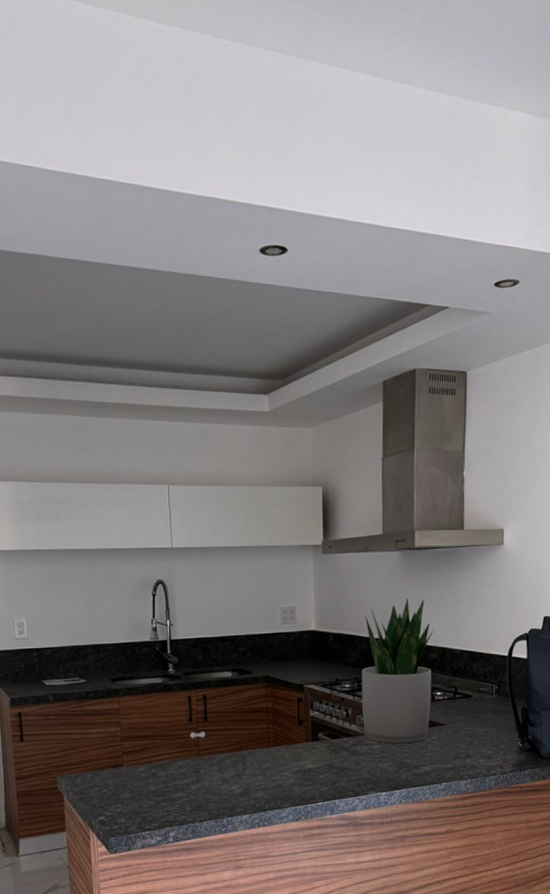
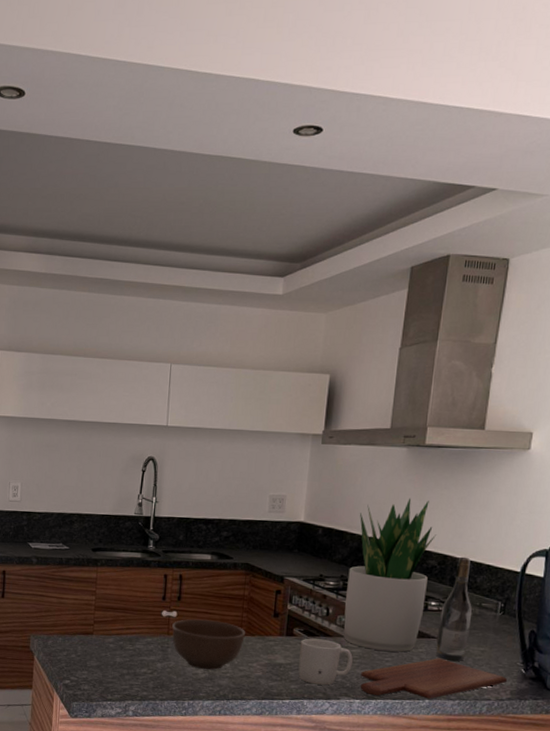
bowl: none [202,736,274,785] -> present [172,619,245,670]
mug: none [326,740,376,784] -> present [298,638,353,686]
cutting board: none [384,743,508,786] -> present [361,658,507,699]
wine bottle: none [445,647,473,744] -> present [435,556,473,661]

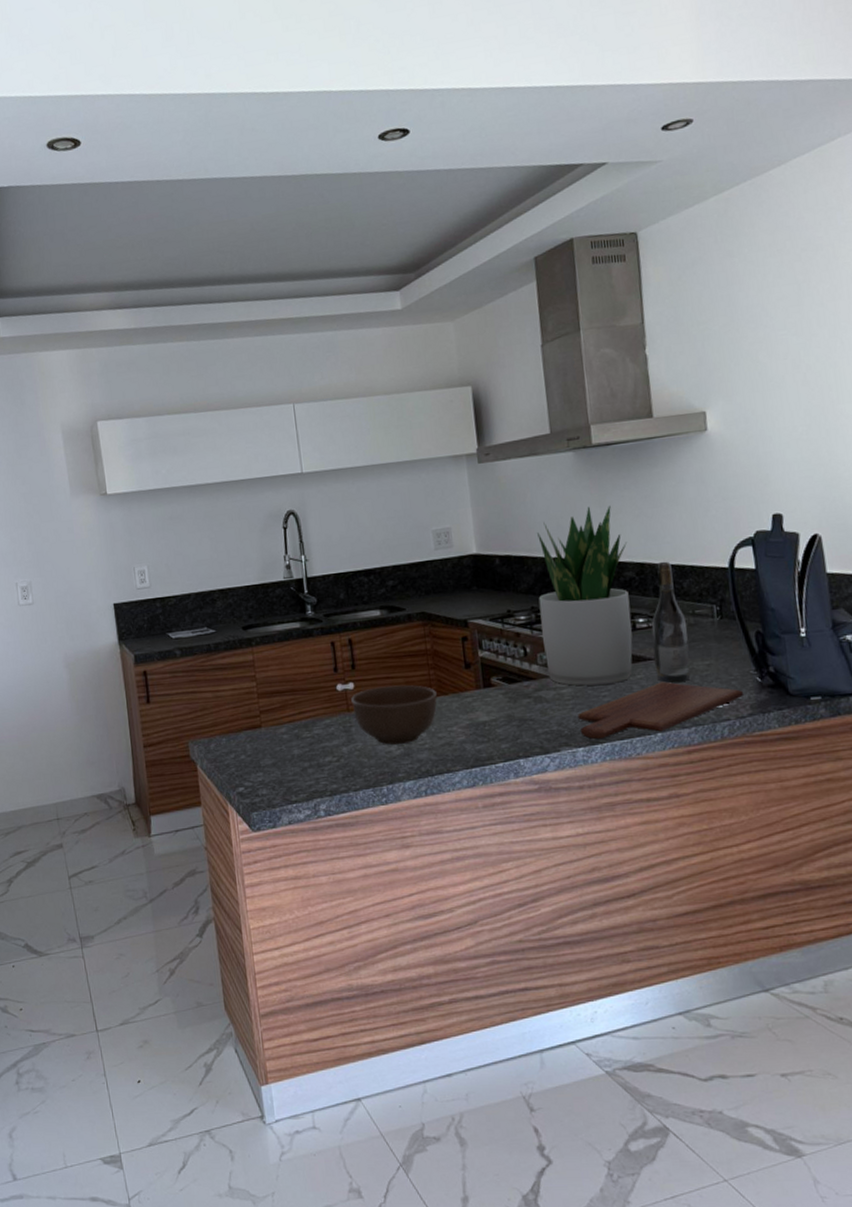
mug: present [298,638,353,686] -> none [502,684,567,739]

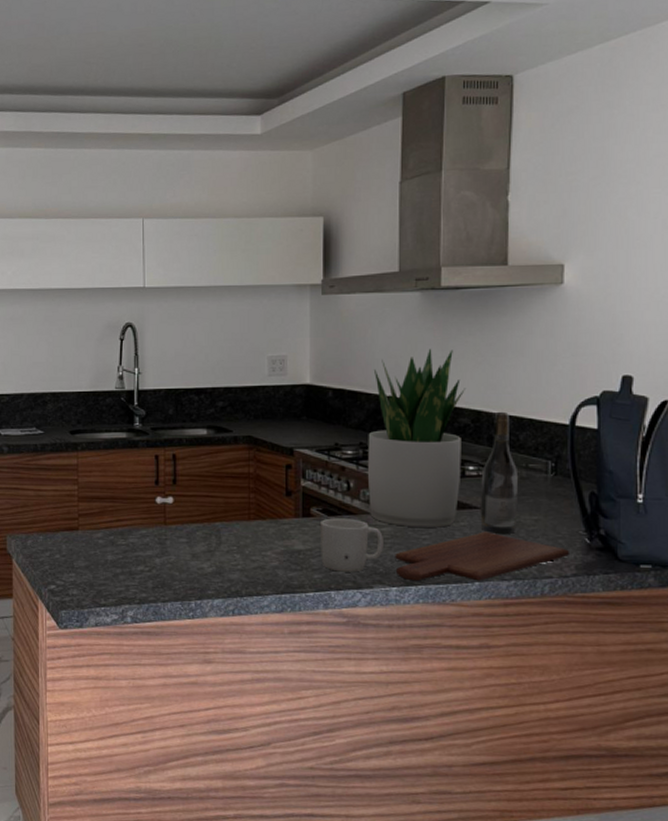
bowl: present [351,684,437,745] -> none [169,504,254,562]
mug: none [502,684,567,739] -> present [321,518,385,572]

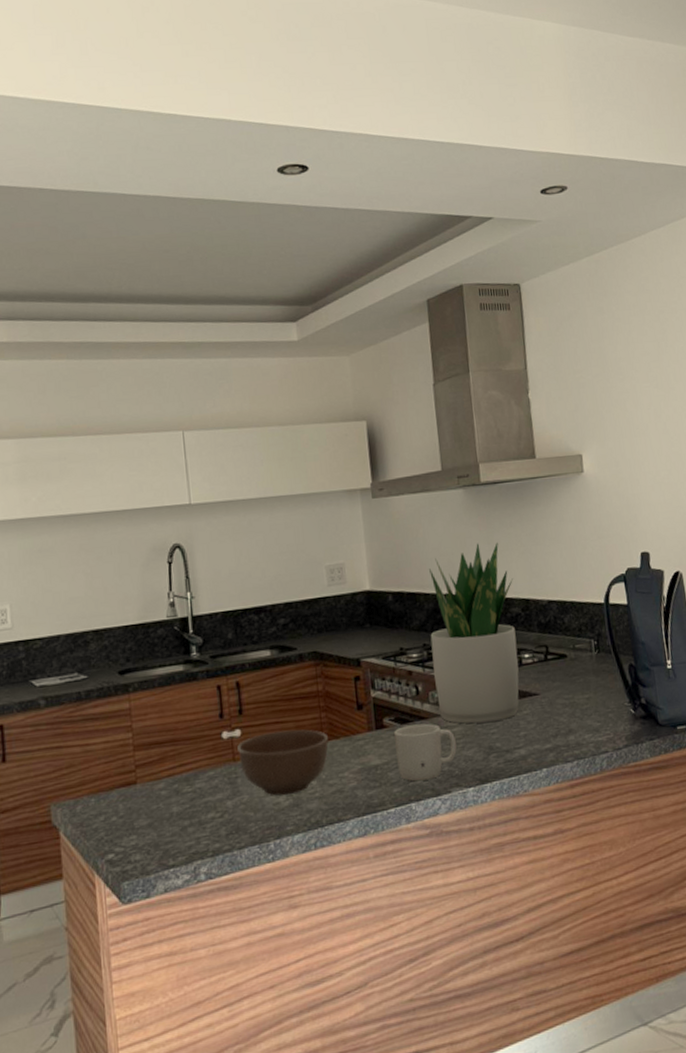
bowl: none [169,504,254,562] -> present [237,729,329,796]
cutting board: present [395,531,569,582] -> none [468,716,619,778]
wine bottle: present [480,411,519,534] -> none [536,597,572,717]

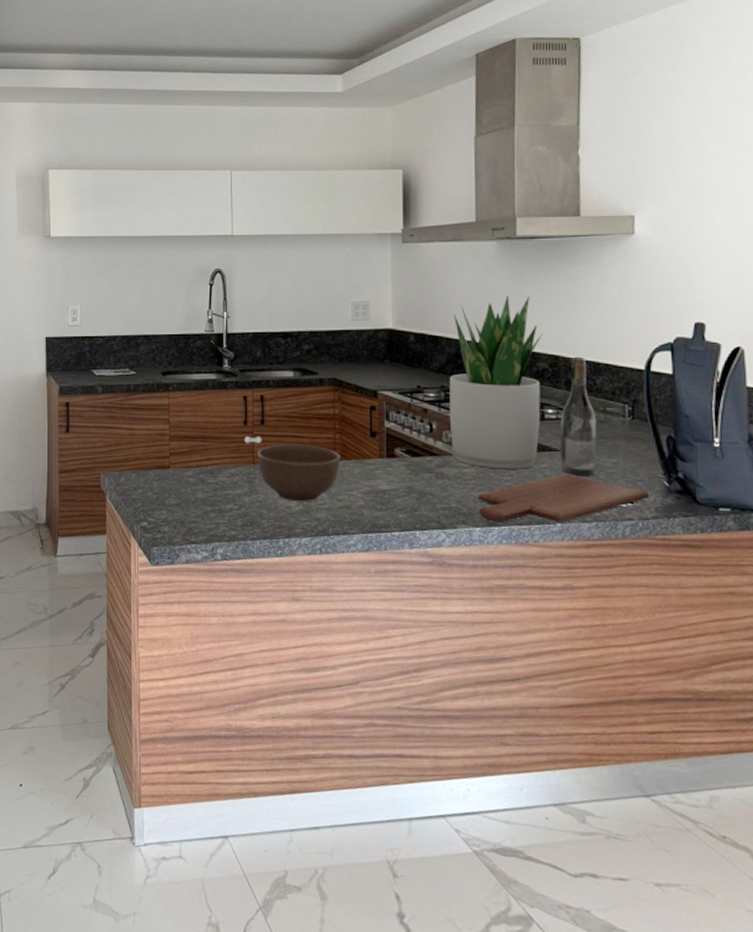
mug: present [394,723,457,782] -> none [405,459,468,513]
cutting board: none [468,716,619,778] -> present [478,473,649,523]
wine bottle: none [536,597,572,717] -> present [559,356,598,476]

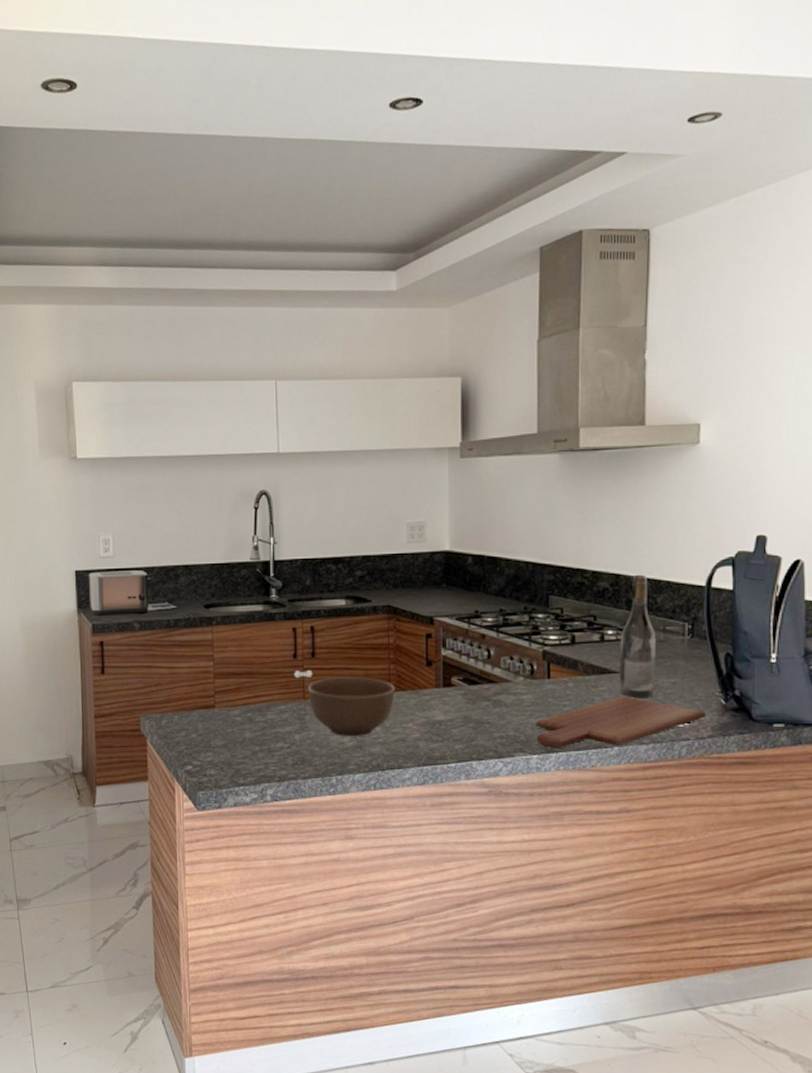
toaster: none [57,338,114,380] -> present [88,570,152,617]
planter: present [449,295,544,469] -> none [507,512,605,693]

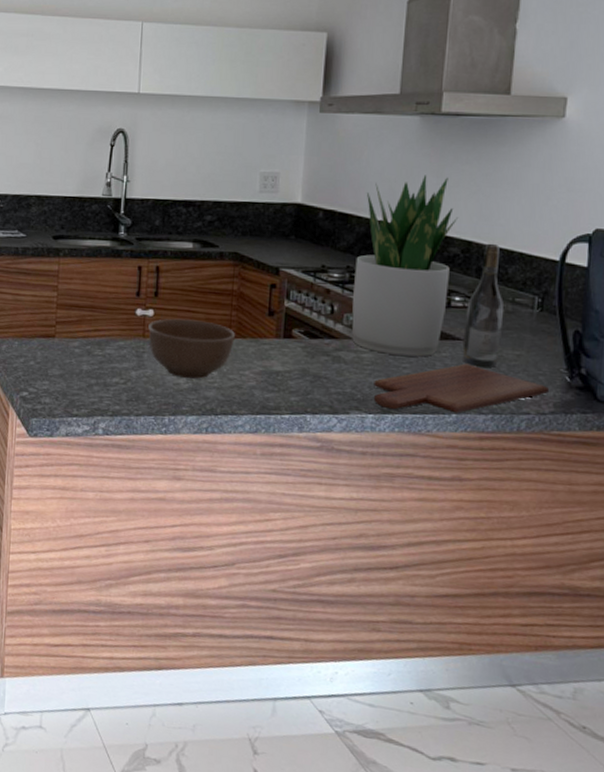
planter: none [507,512,605,693] -> present [351,175,459,357]

